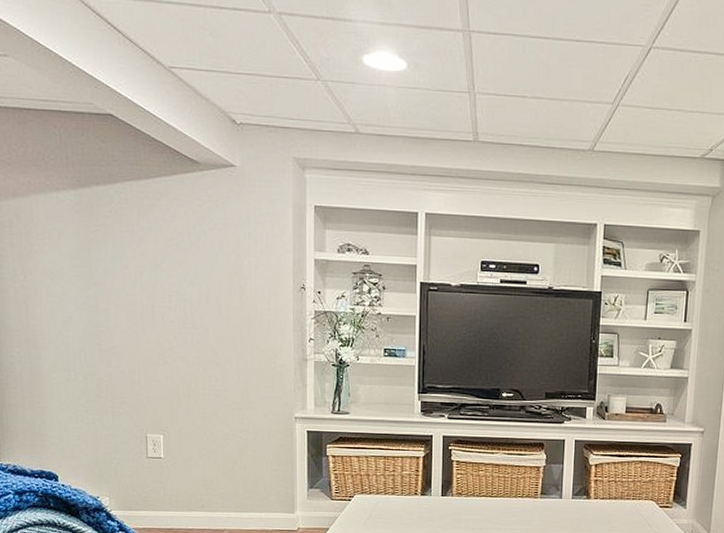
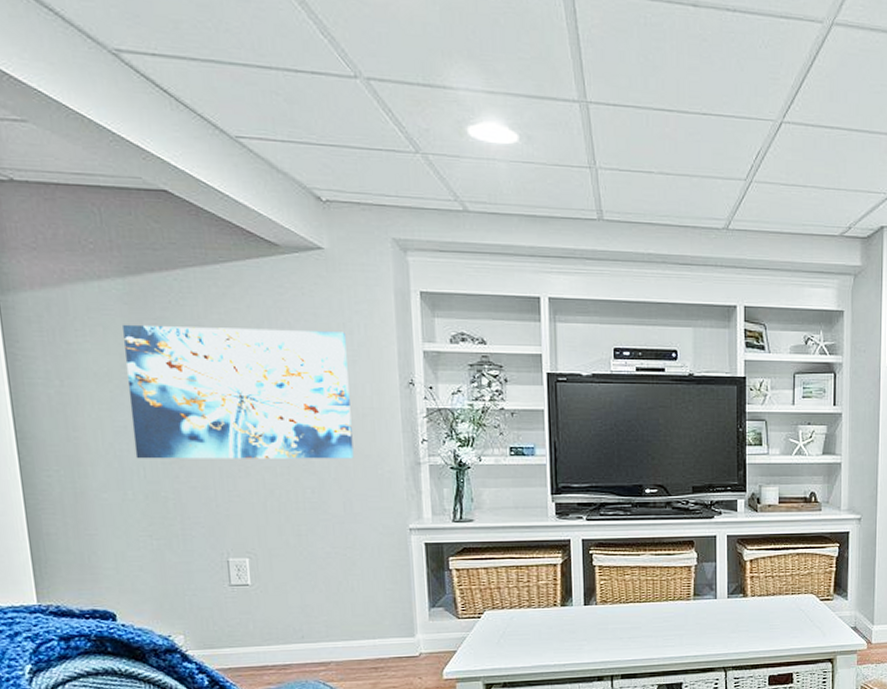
wall art: none [73,229,252,353] -> present [123,324,354,459]

